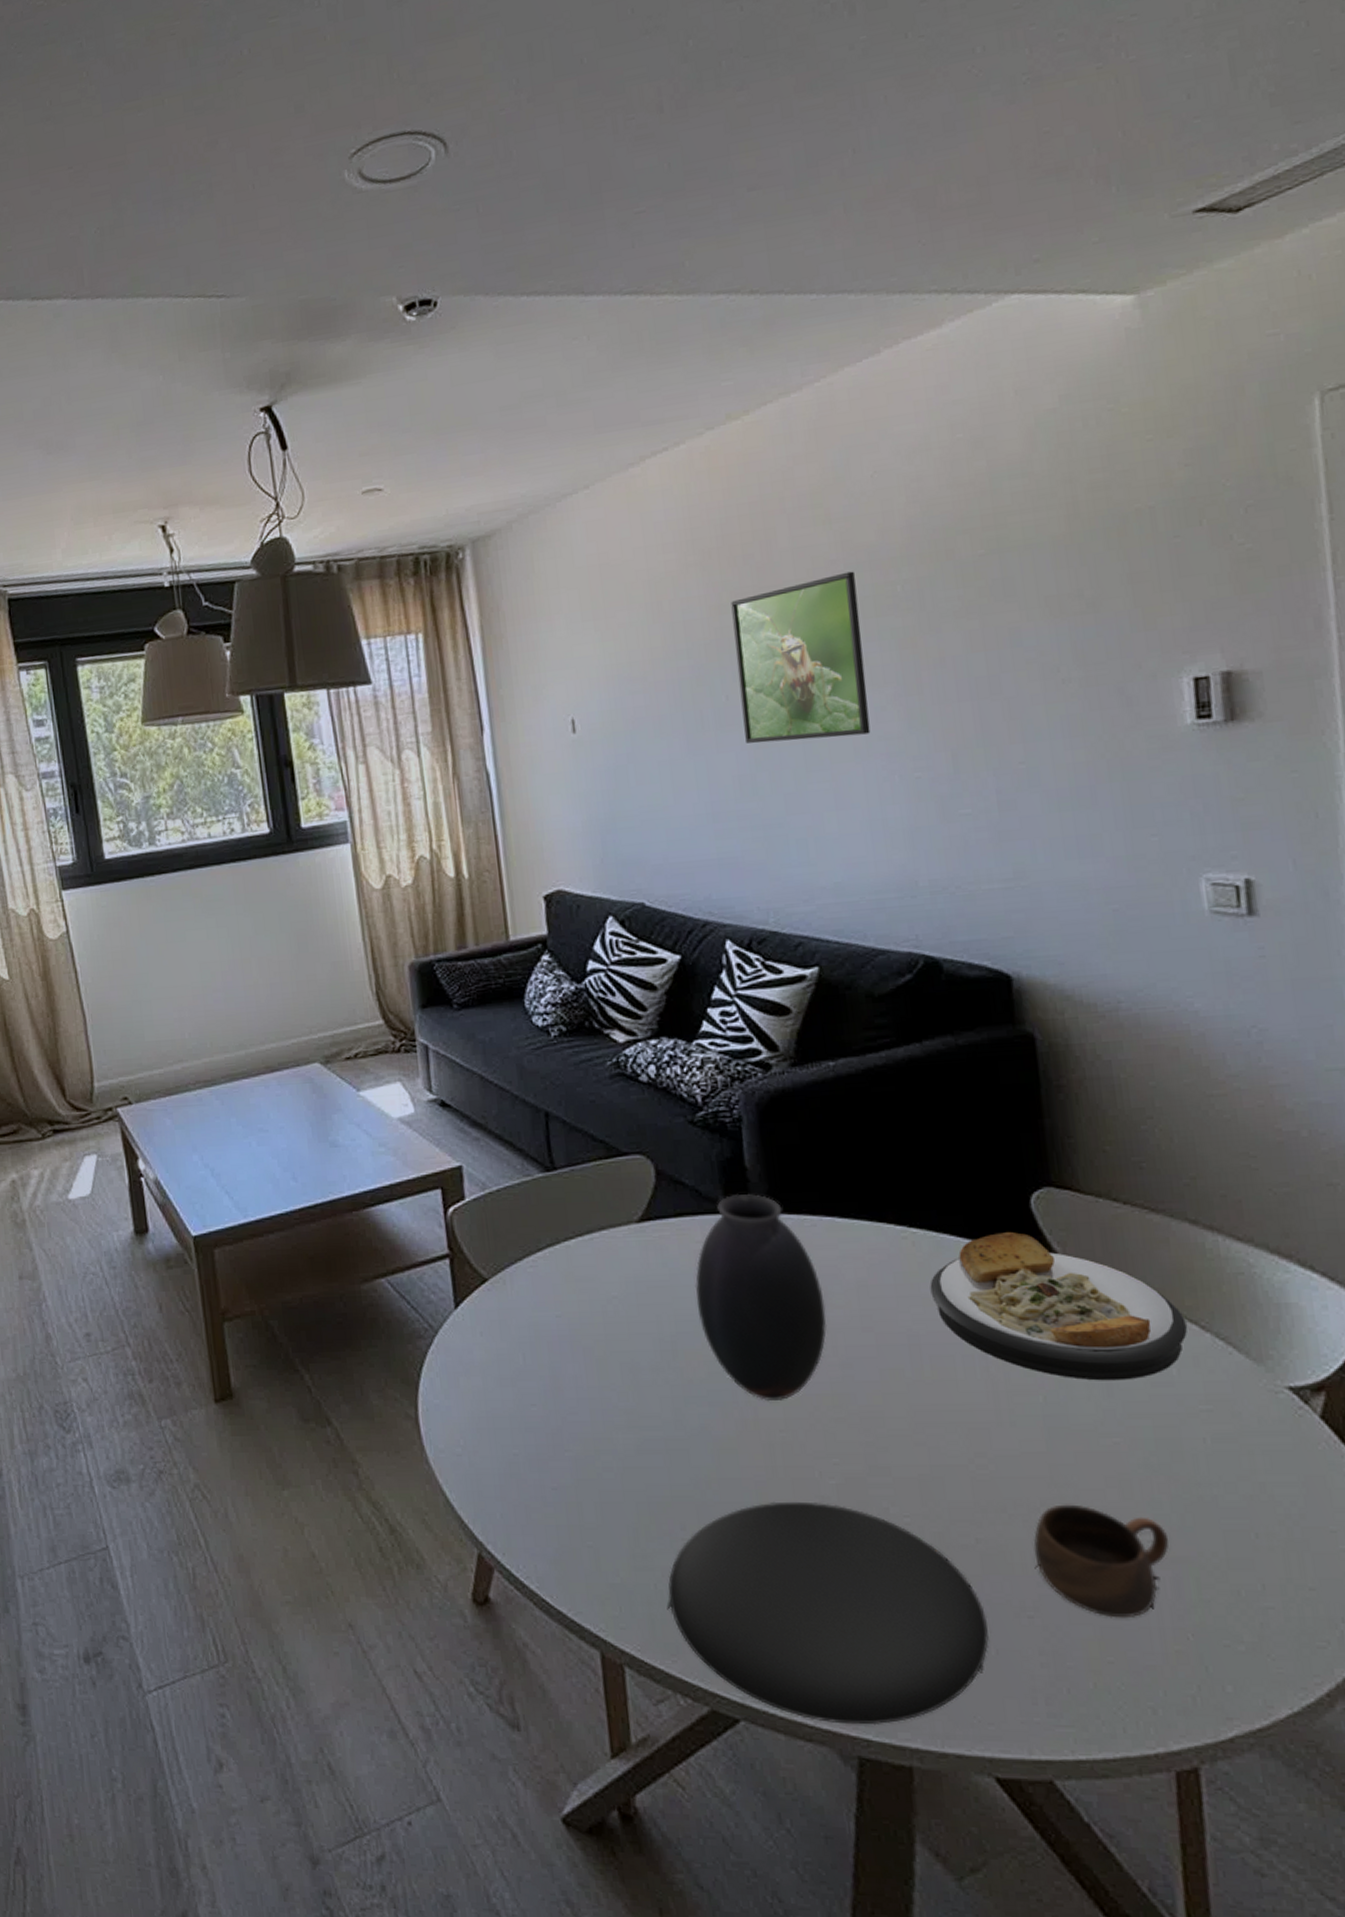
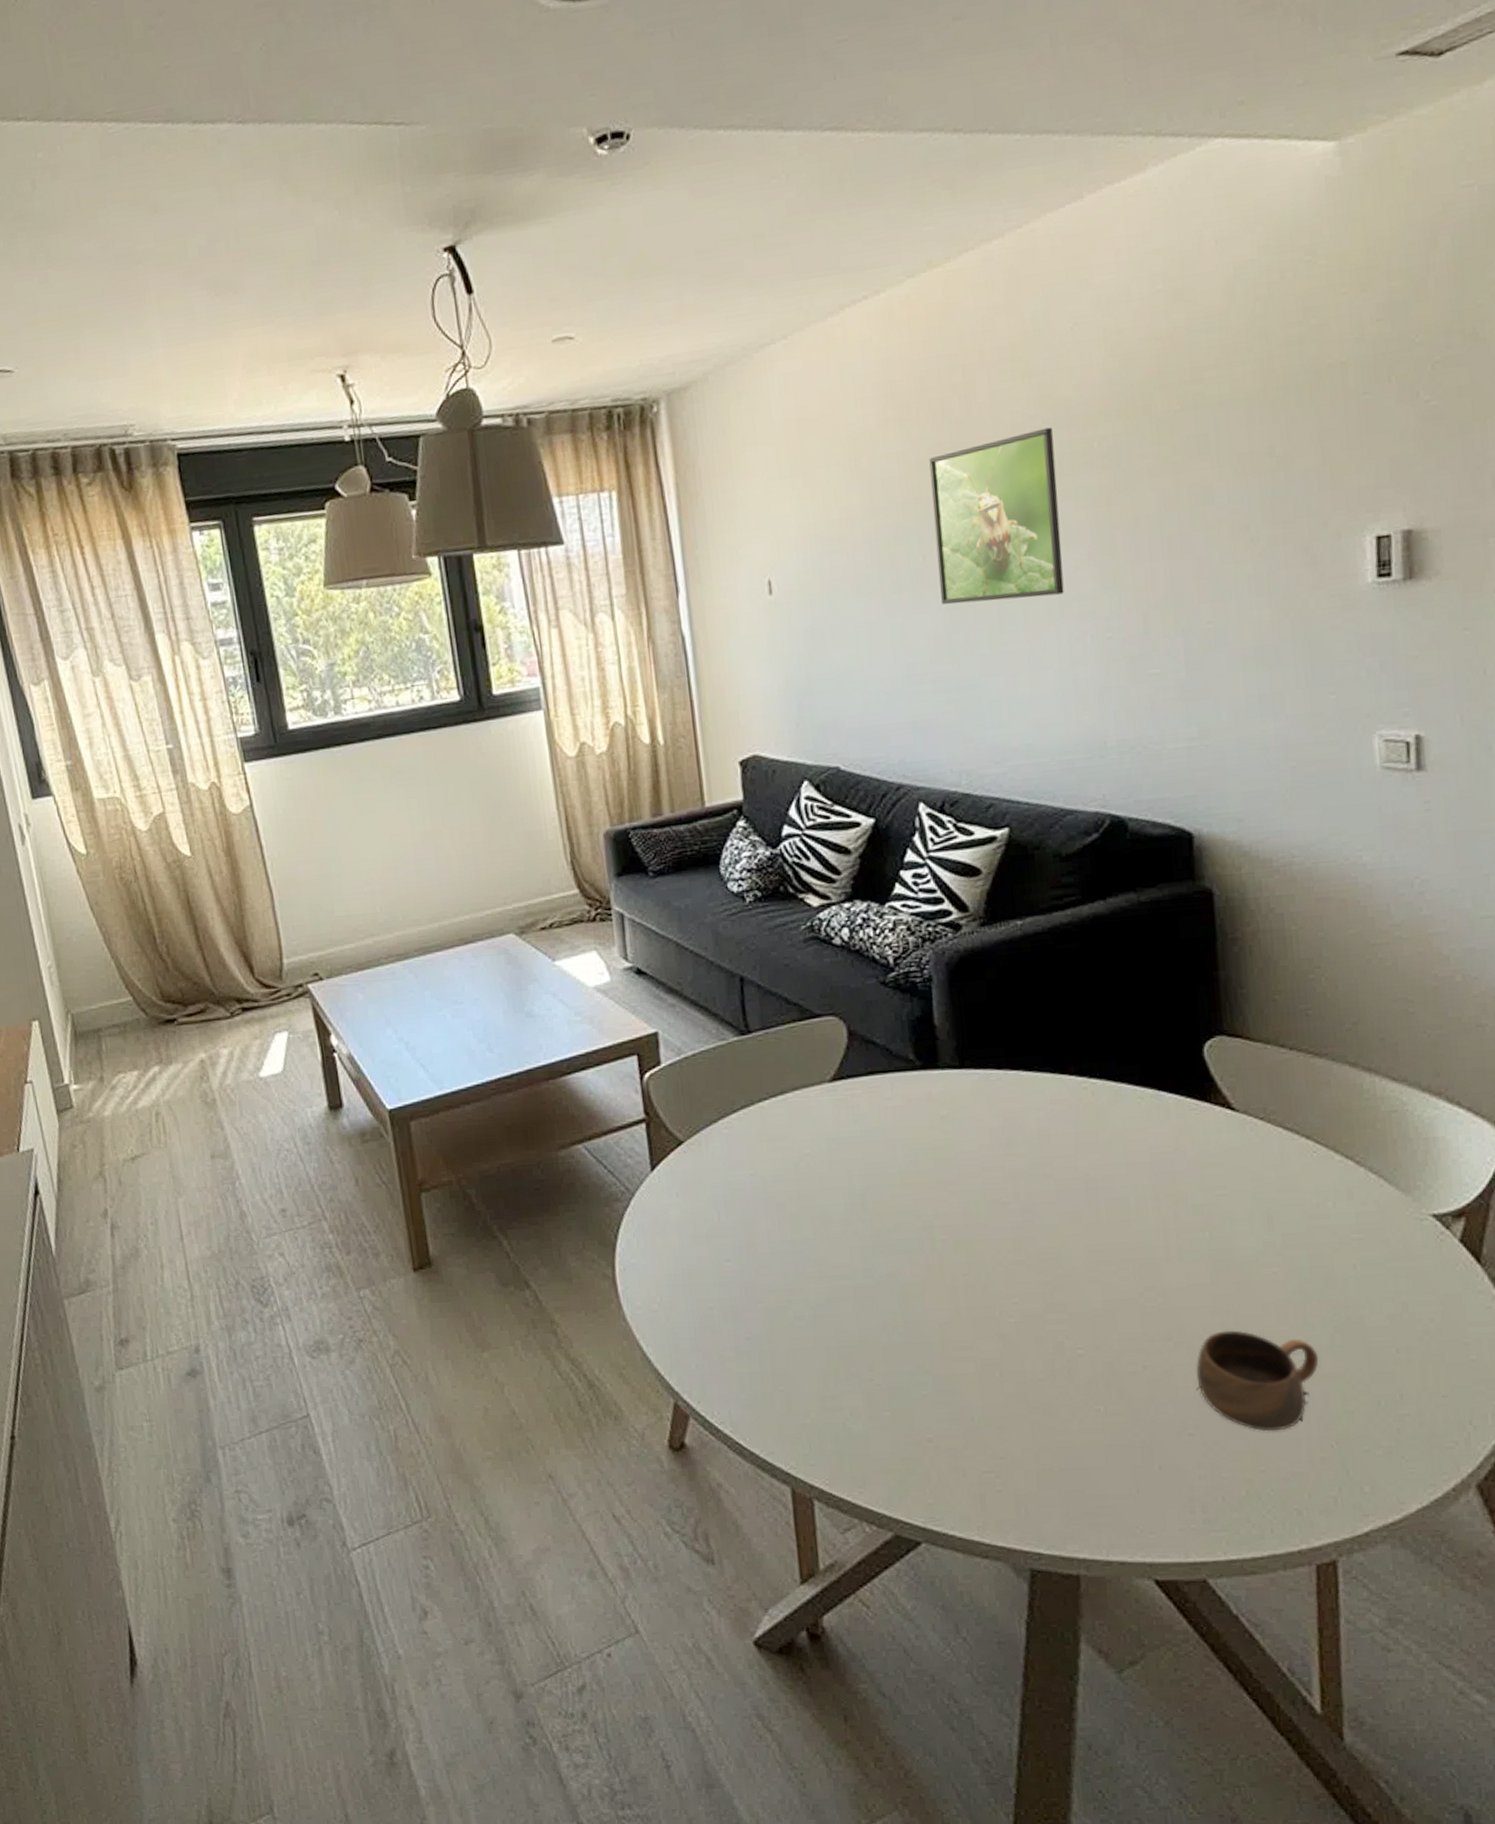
plate: present [668,1501,989,1725] -> none [855,1339,1152,1541]
vase: present [694,1193,828,1402] -> none [884,1051,1010,1248]
plate: present [930,1232,1187,1381] -> none [1107,1079,1343,1216]

